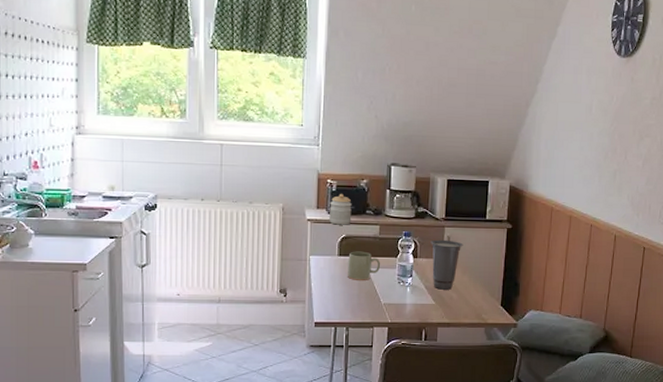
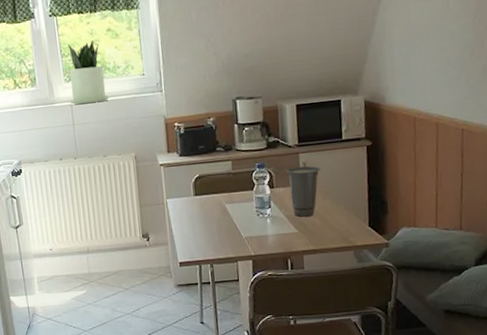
planter: none [220,80,263,147] -> present [67,39,109,105]
jar: present [329,193,352,225] -> none [179,134,203,166]
mug: present [347,251,381,280] -> none [203,188,238,218]

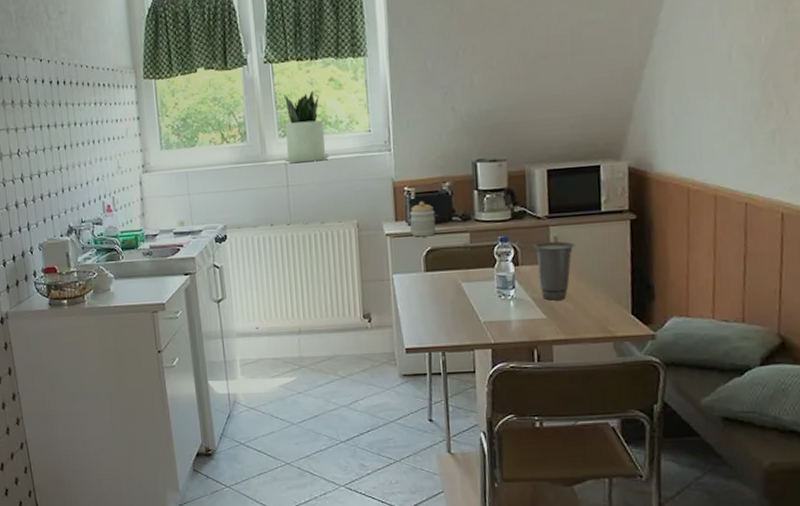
jar: none [179,134,203,166] -> present [409,201,436,237]

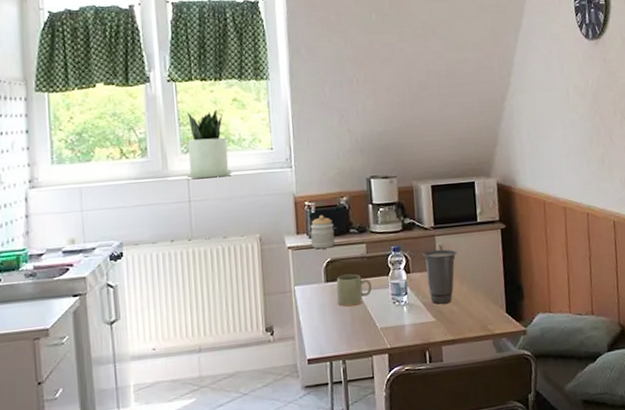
mug: none [436,264,476,298] -> present [335,273,372,307]

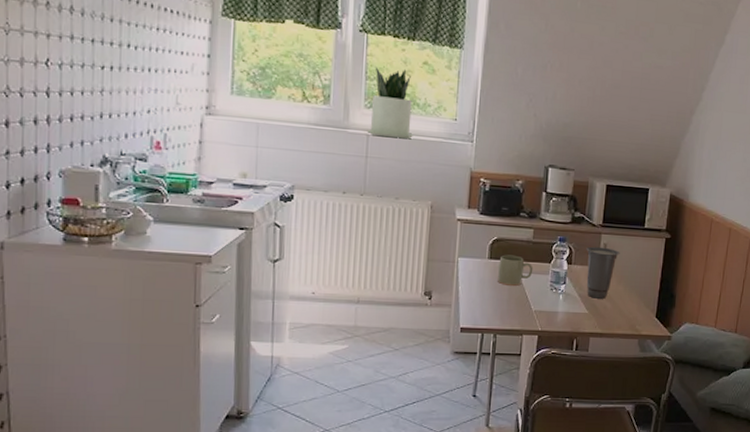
jar: present [310,214,335,249] -> none [481,193,506,227]

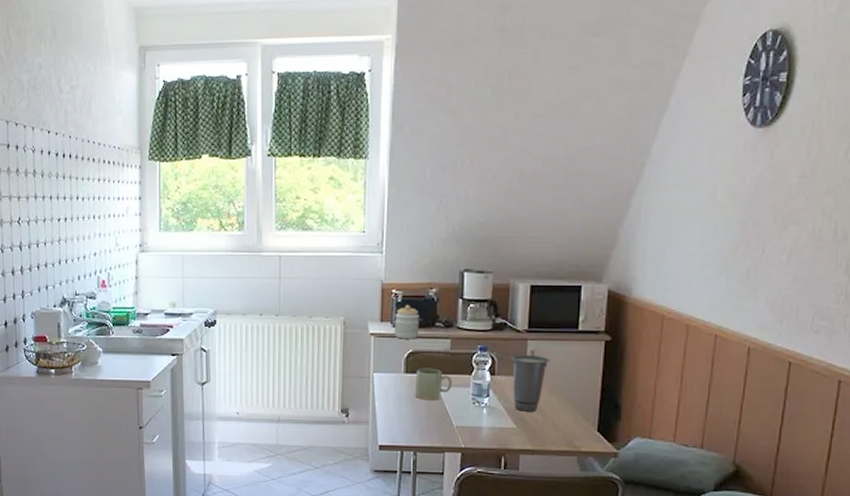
planter: present [367,67,413,139] -> none [279,187,323,257]
jar: none [481,193,506,227] -> present [394,304,420,339]

